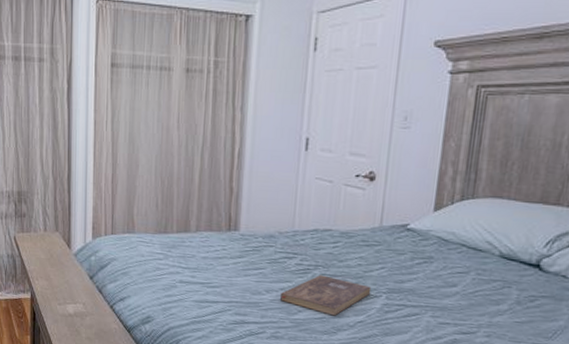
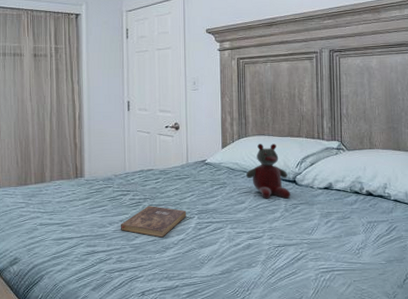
stuffed bear: none [464,209,530,288] -> present [245,143,290,199]

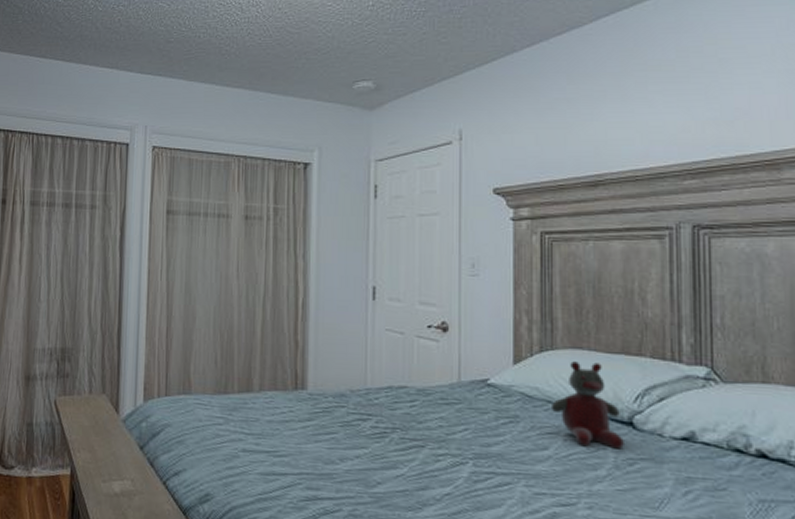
bible: present [120,206,187,238] -> none [355,439,456,488]

